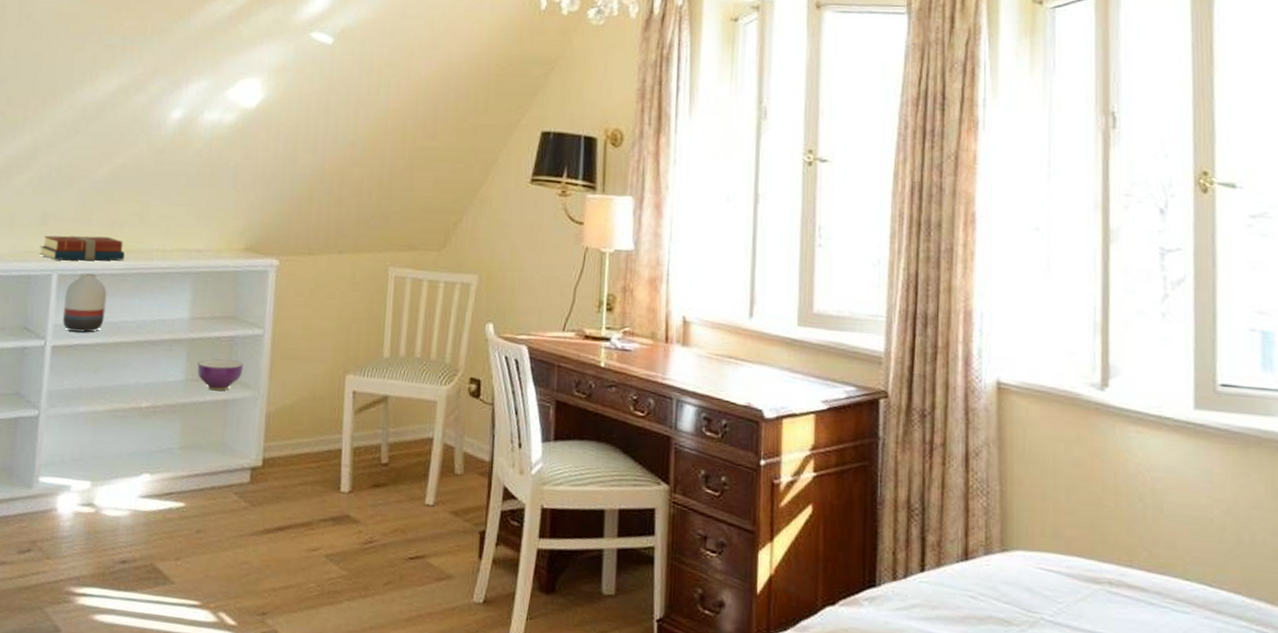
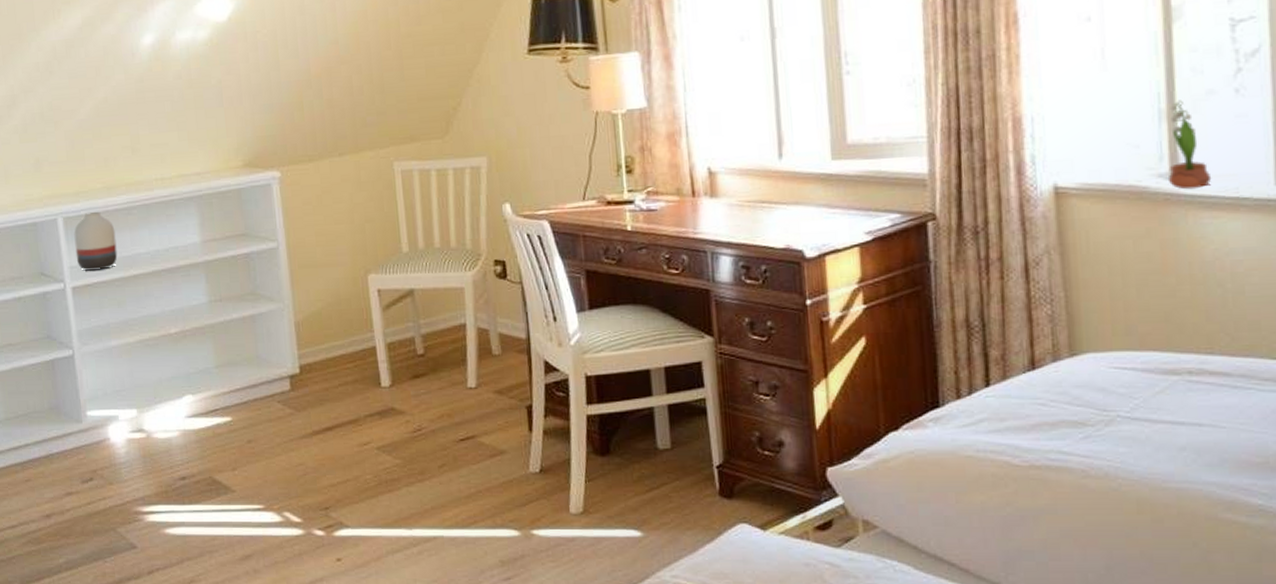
books: present [39,235,125,261] -> none [39,173,125,204]
bowl: present [197,359,244,391] -> none [218,276,265,308]
potted flower: none [1099,316,1138,403] -> present [1167,100,1212,190]

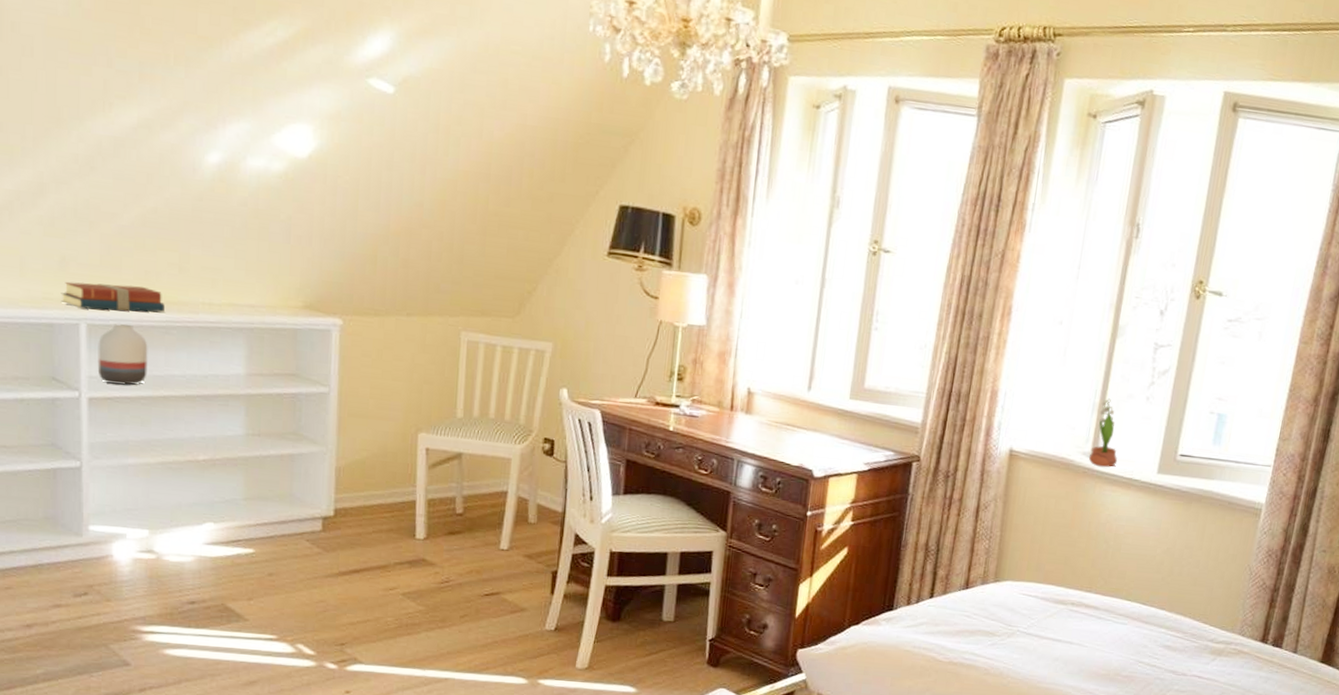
books: none [39,173,125,204] -> present [60,281,165,313]

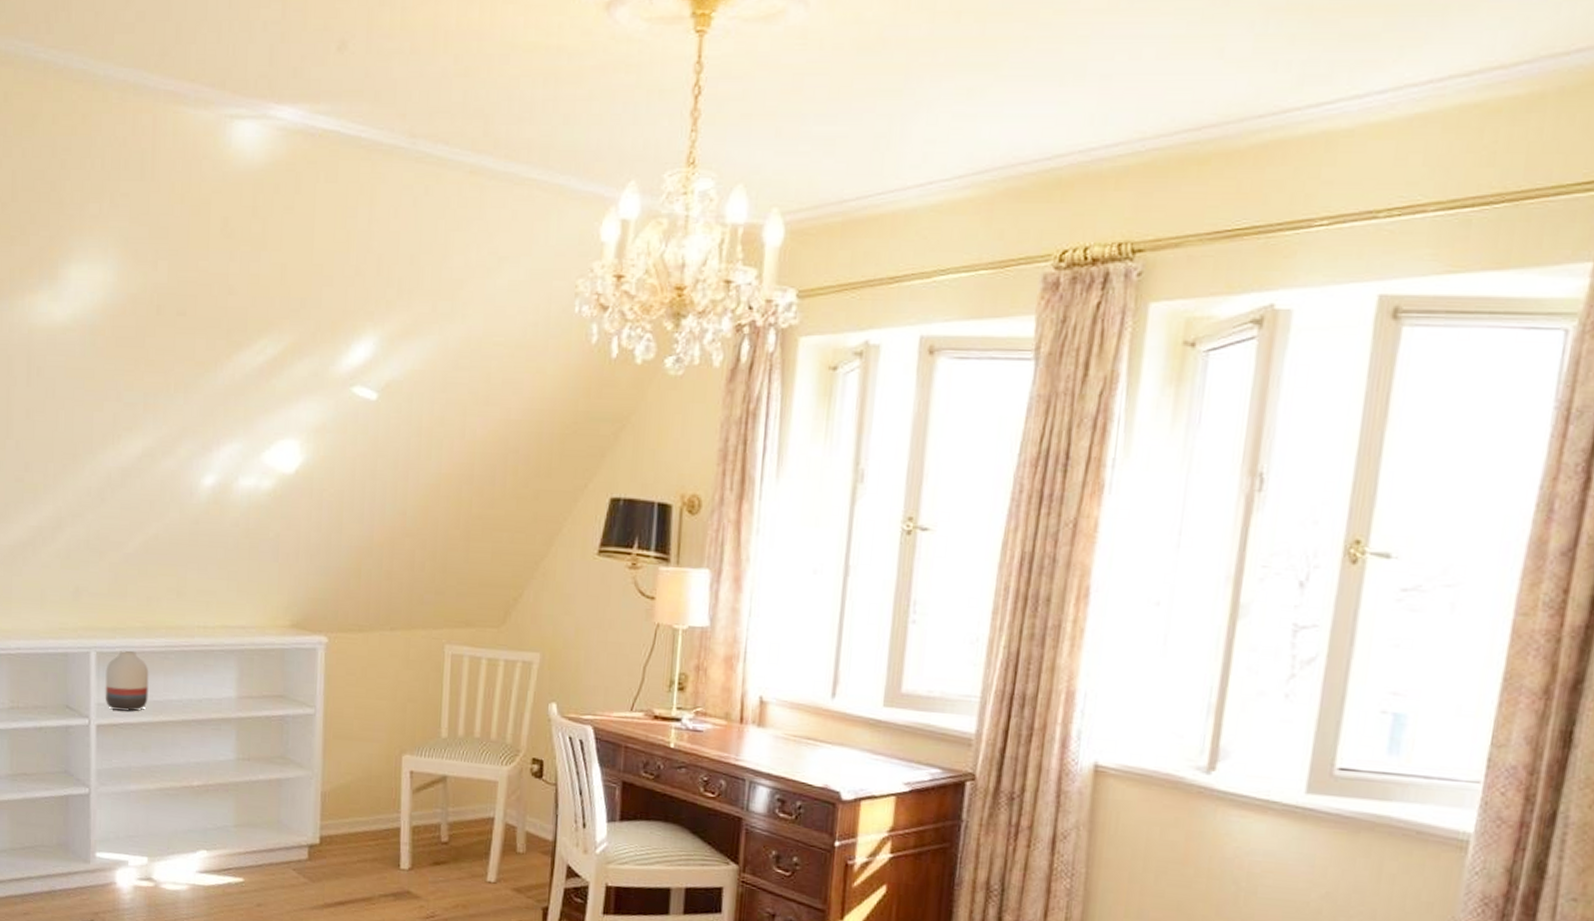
books: present [60,281,165,313] -> none [74,611,164,638]
potted flower: present [1088,398,1118,468] -> none [1204,697,1247,787]

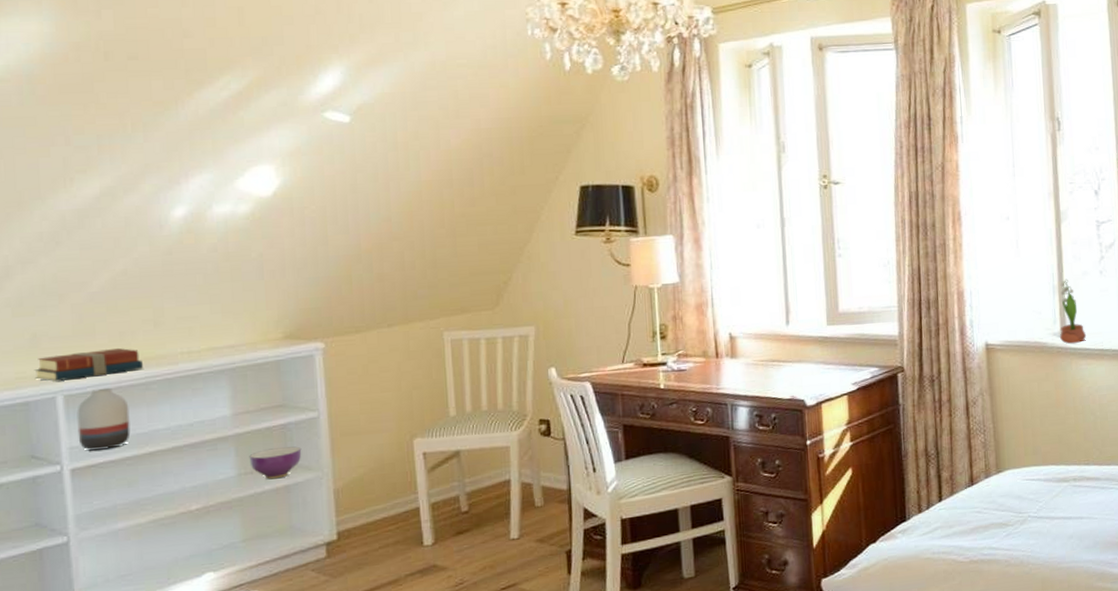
books: none [74,611,164,638] -> present [34,347,143,382]
bowl: none [248,738,296,771] -> present [249,446,302,480]
potted flower: none [1204,697,1247,787] -> present [1059,279,1087,345]

